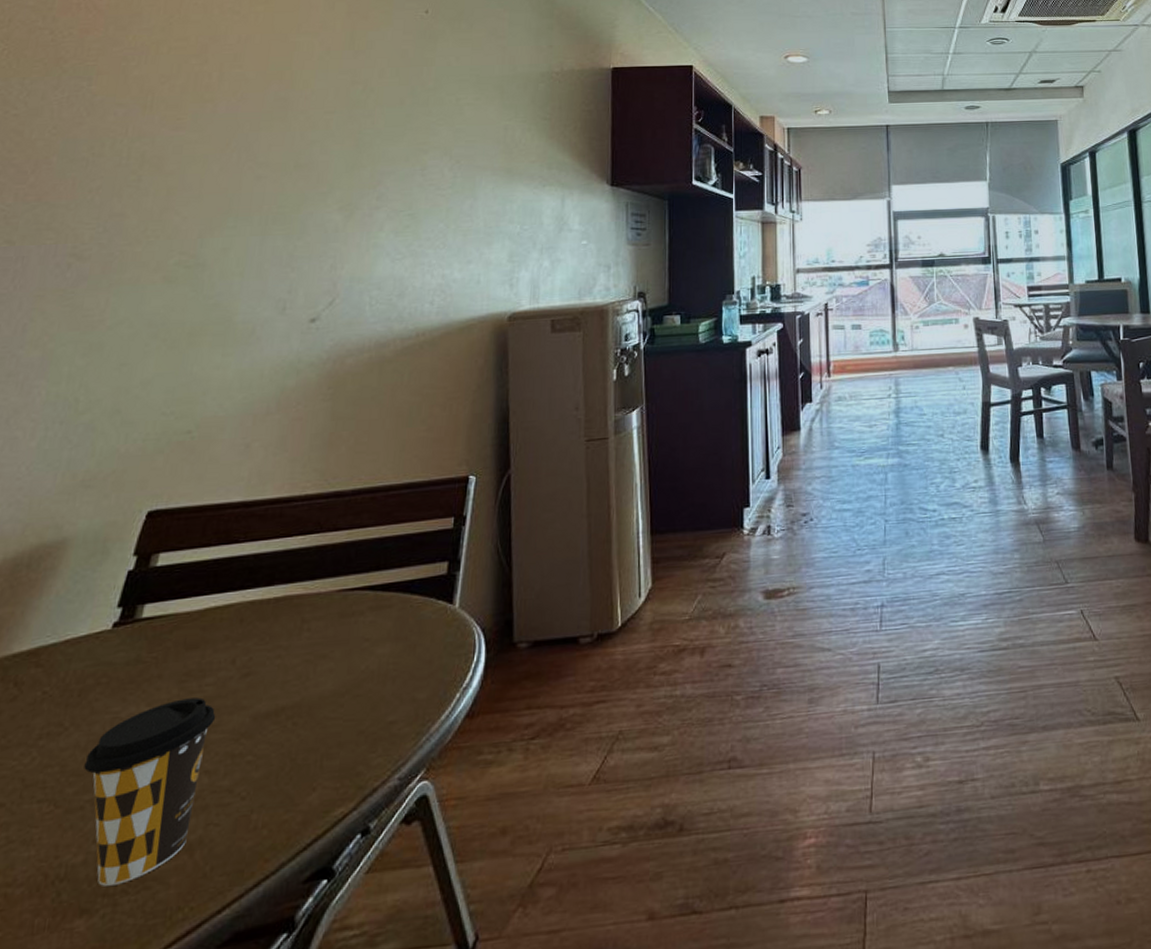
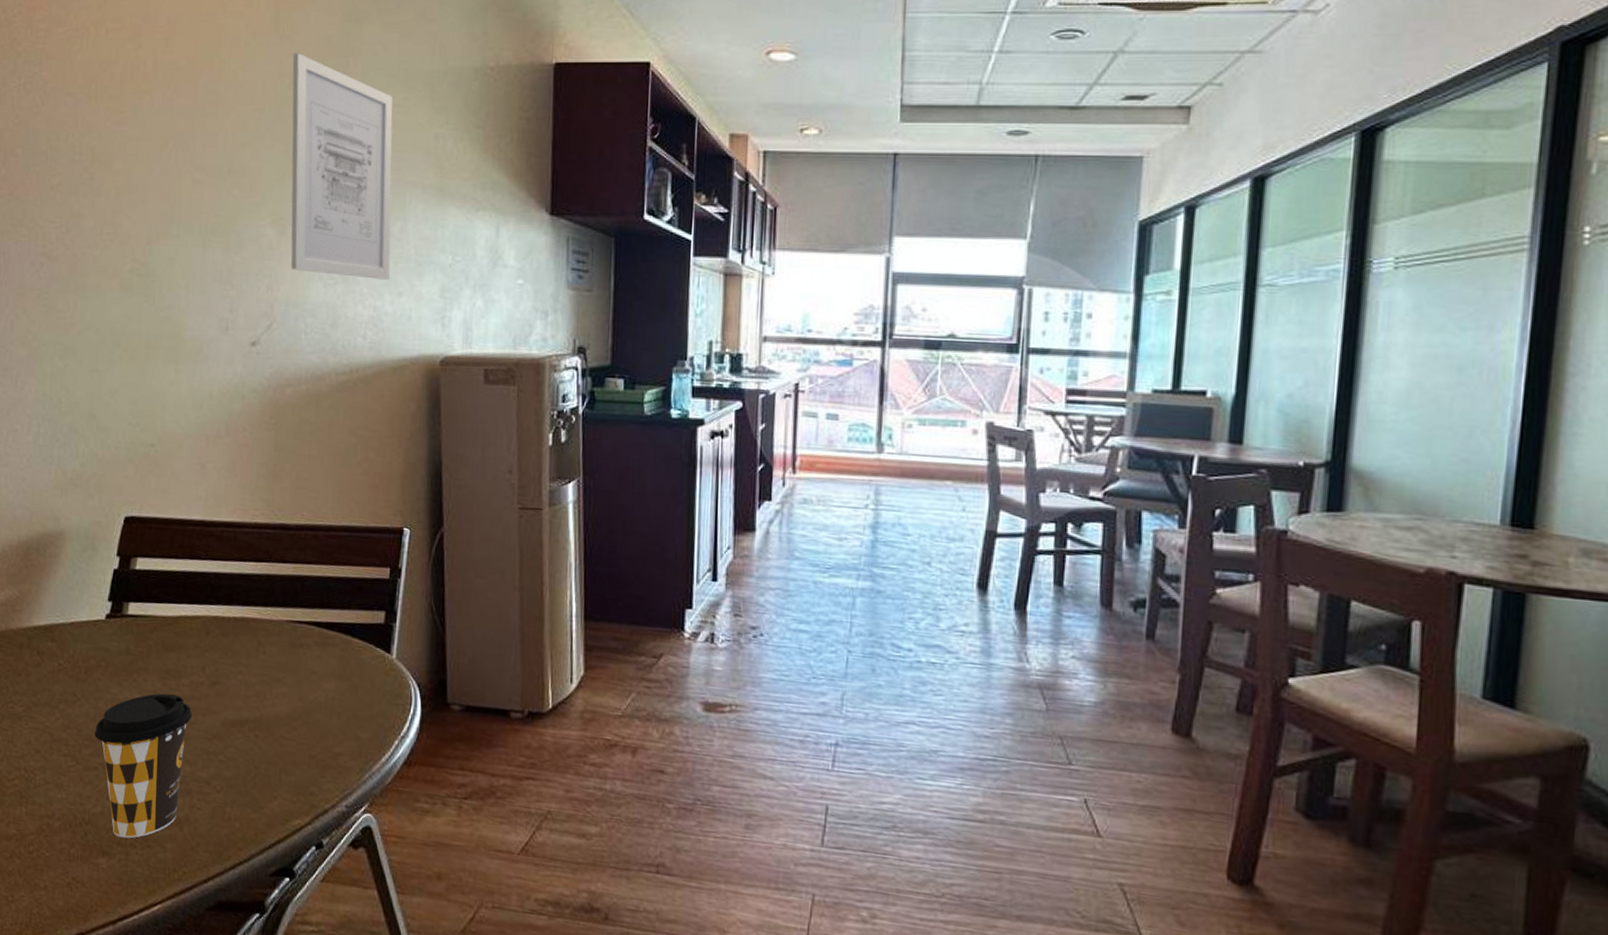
wall art: none [357,63,465,251] -> present [290,52,393,280]

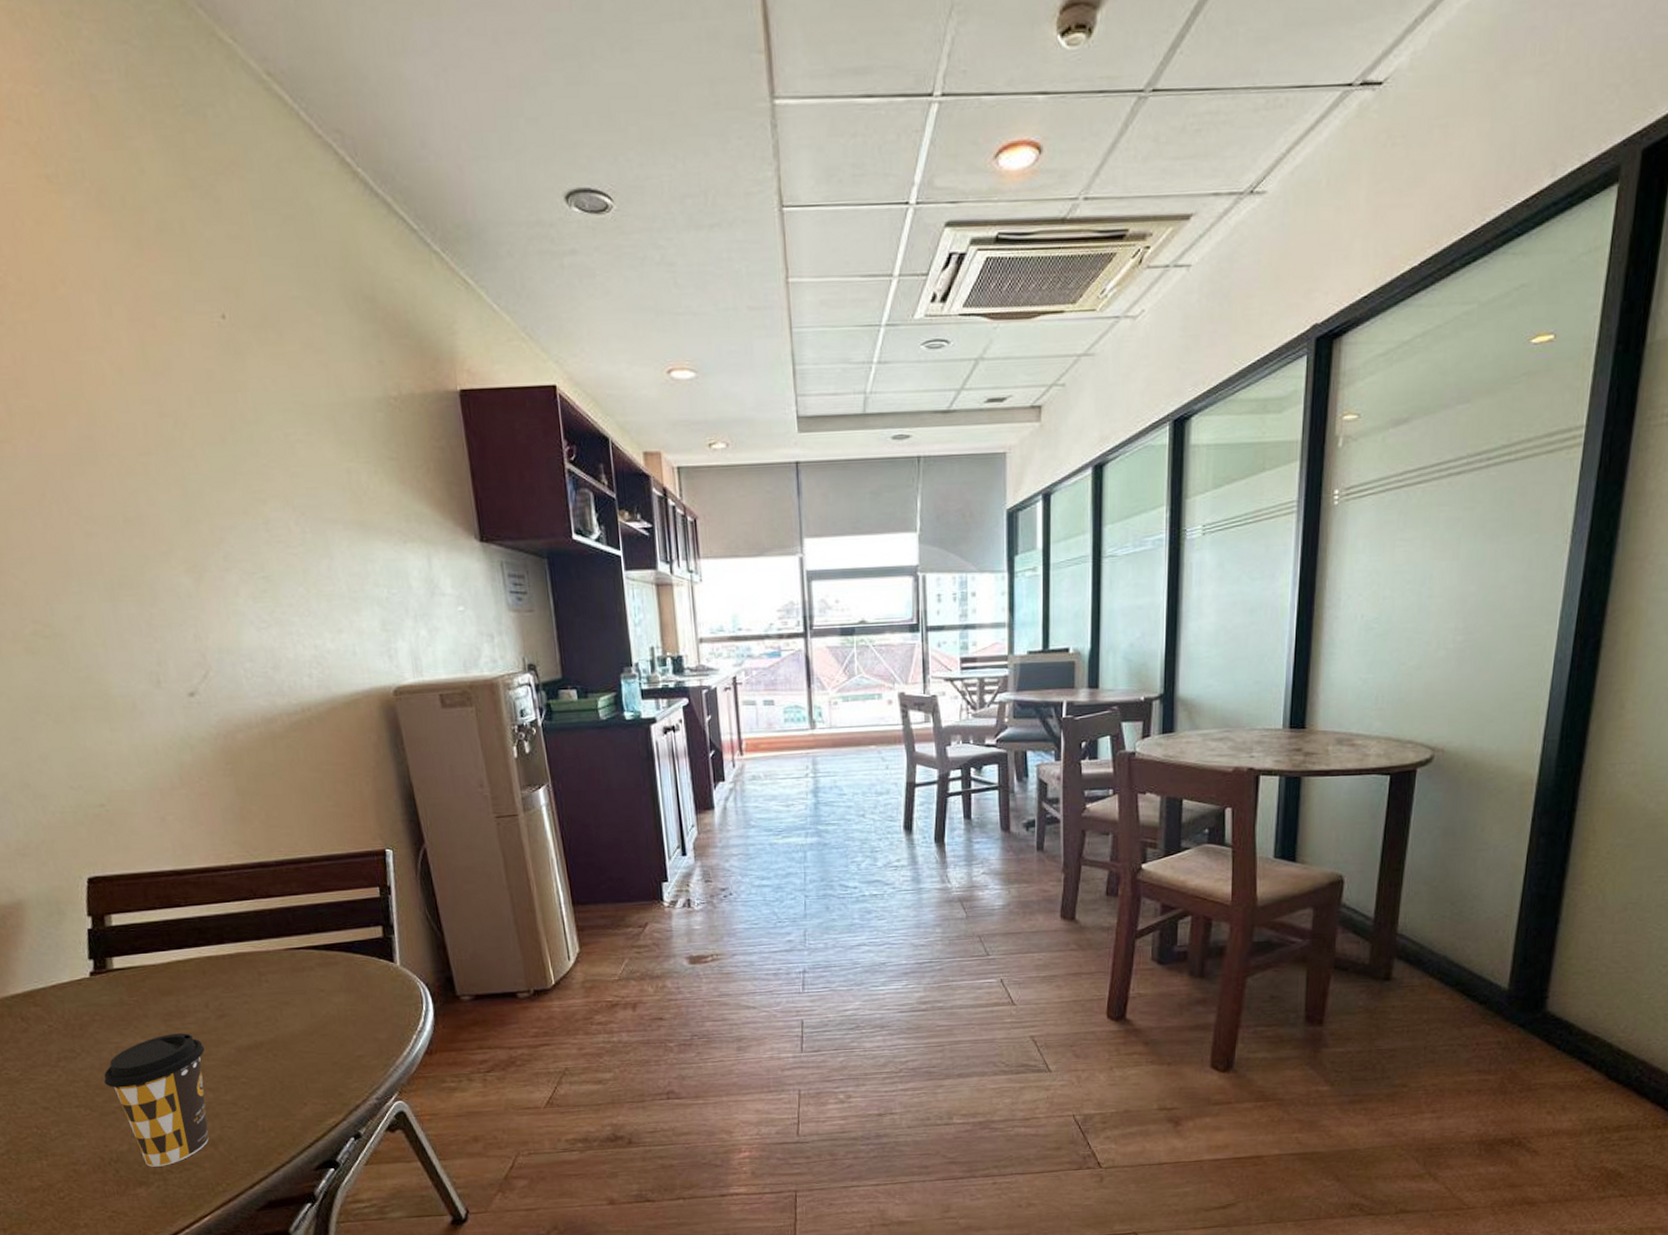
wall art: present [290,52,393,280] -> none [171,389,326,619]

